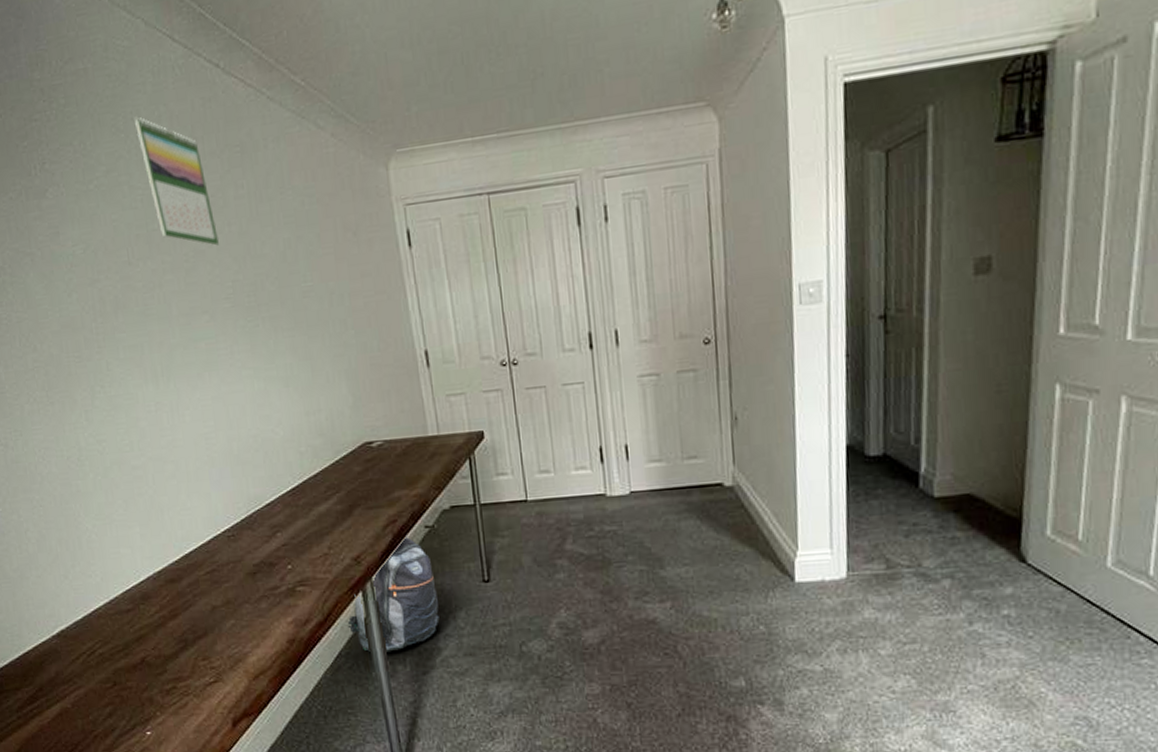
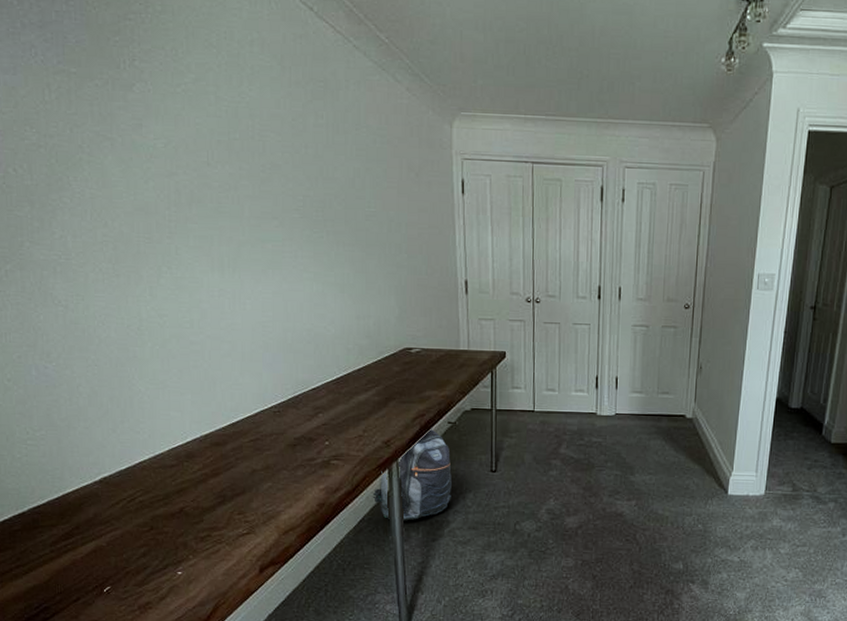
calendar: present [134,116,219,246] -> none [228,37,295,163]

